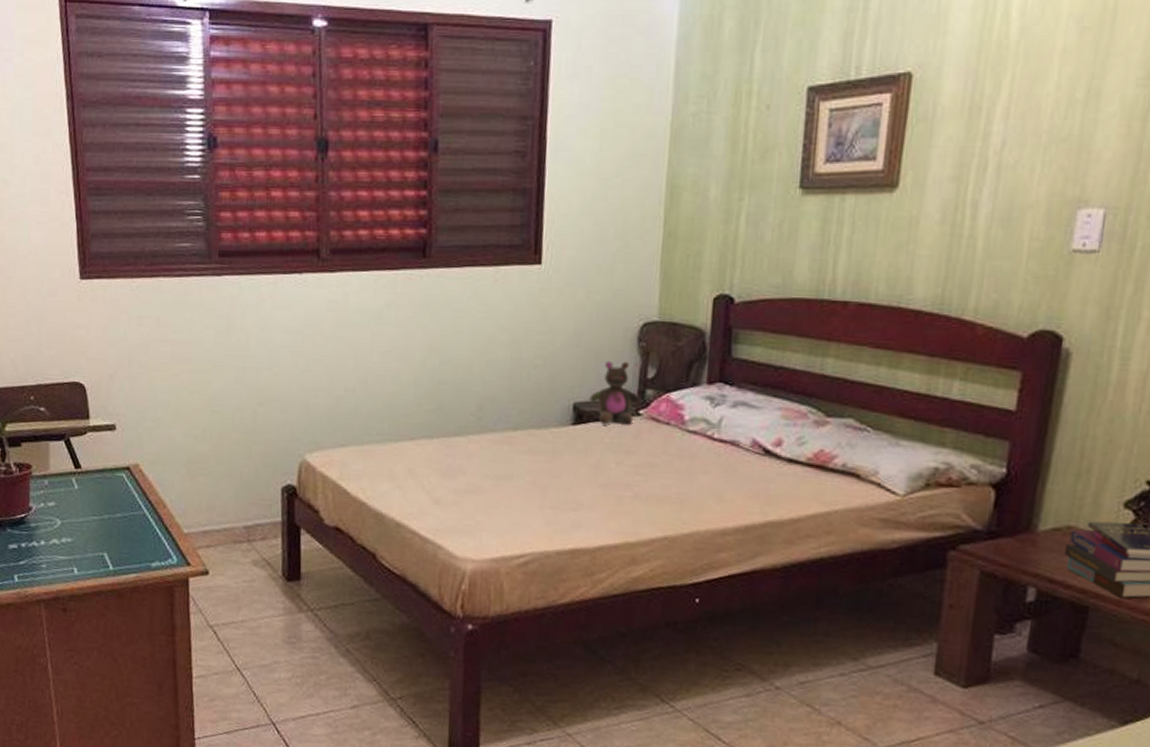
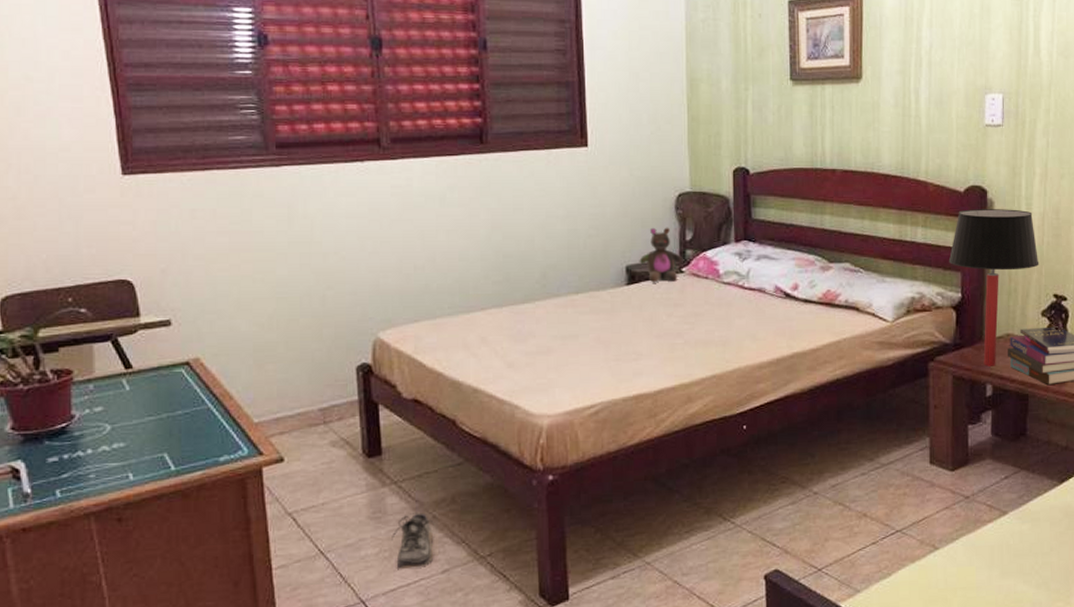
athletic shoe: none [304,642,348,699] -> present [392,511,435,569]
table lamp: none [993,360,1131,565] -> present [948,209,1040,367]

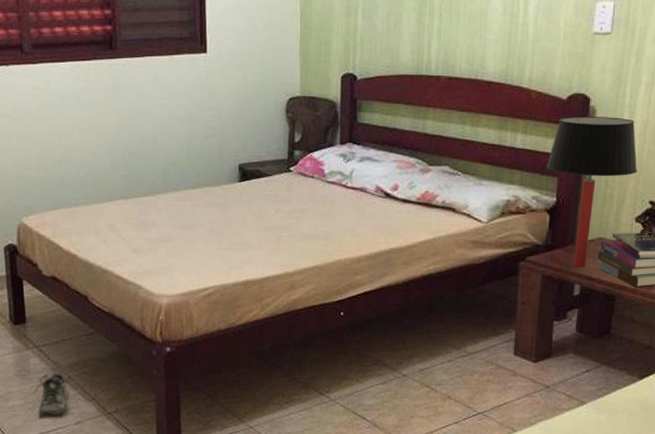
stuffed bear: present [639,227,682,283] -> none [251,129,290,181]

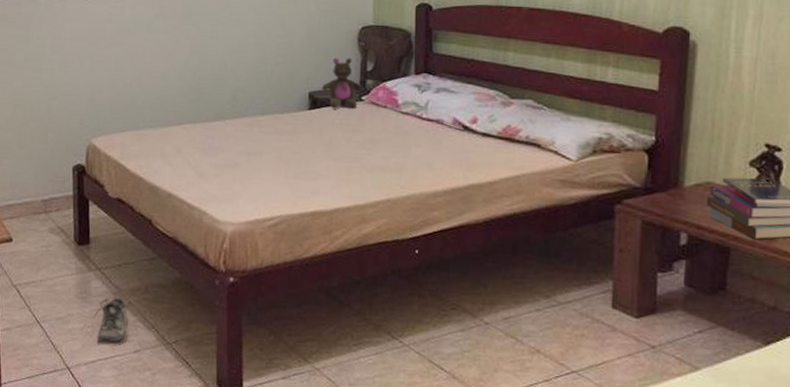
stuffed bear: none [251,129,290,181] -> present [321,57,362,109]
table lamp: present [546,116,638,268] -> none [642,51,749,215]

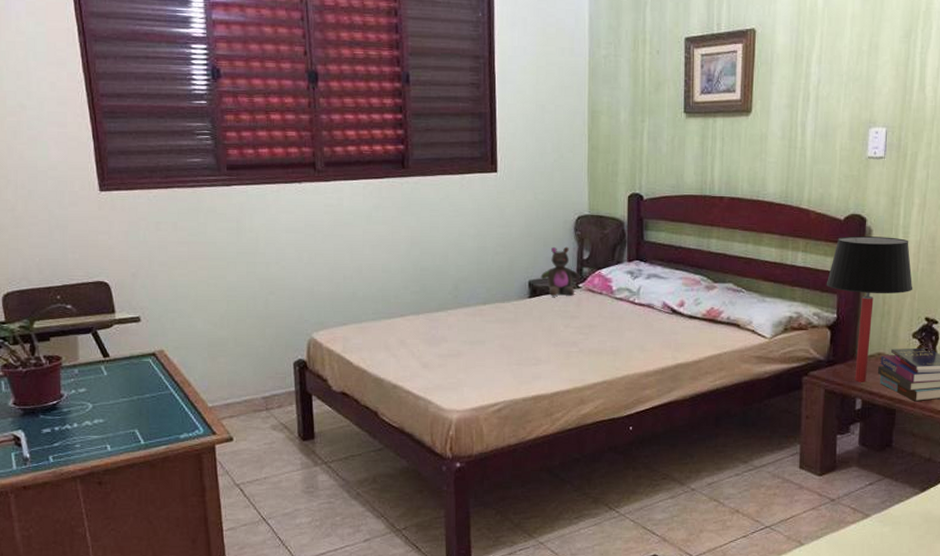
athletic shoe: present [94,296,131,345] -> none [322,488,359,536]
table lamp: none [642,51,749,215] -> present [826,236,913,382]

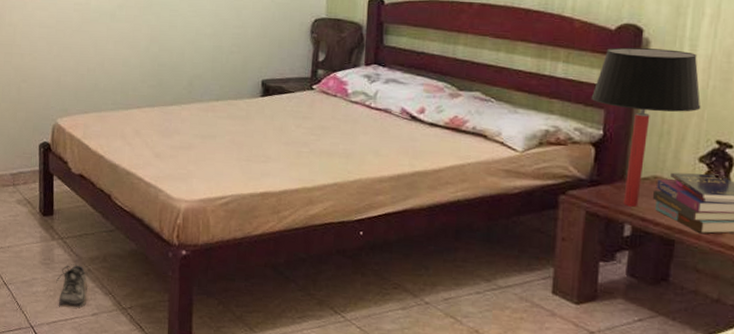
athletic shoe: none [322,488,359,536] -> present [56,263,90,308]
stuffed bear: present [540,246,579,297] -> none [274,48,313,97]

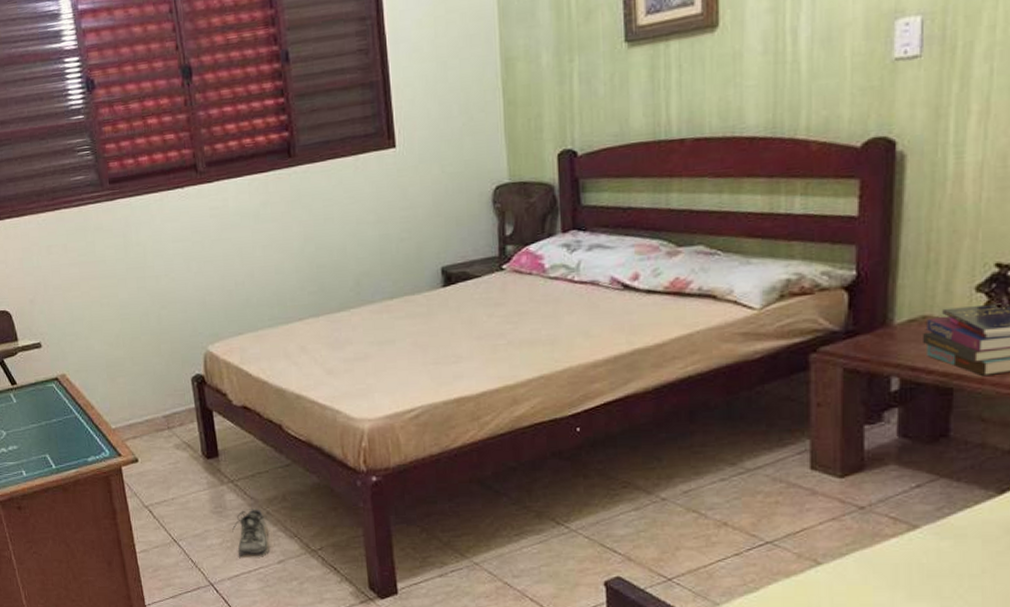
table lamp: present [591,47,701,207] -> none [838,160,974,356]

